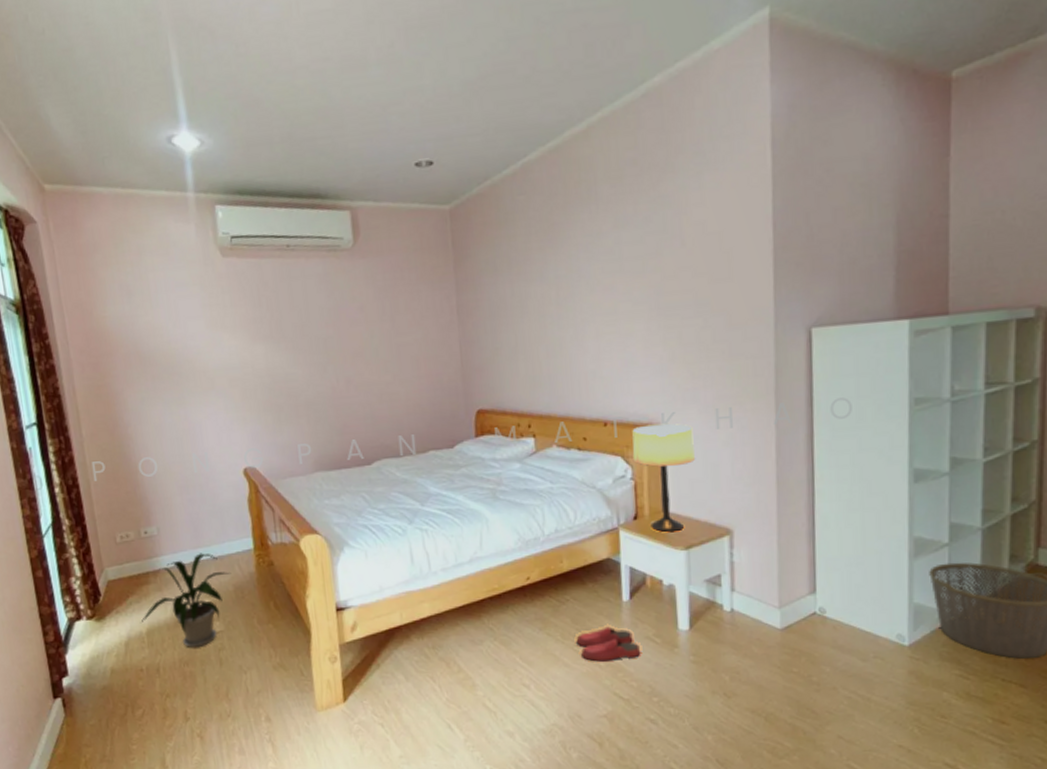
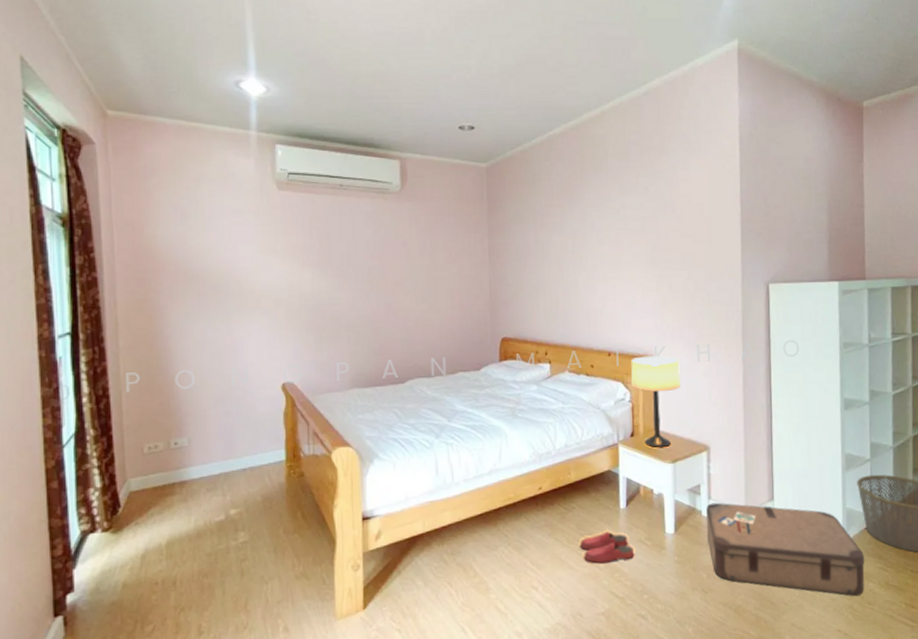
house plant: present [142,553,232,648] -> none [162,464,261,560]
suitcase: none [729,595,938,707] -> present [706,502,865,596]

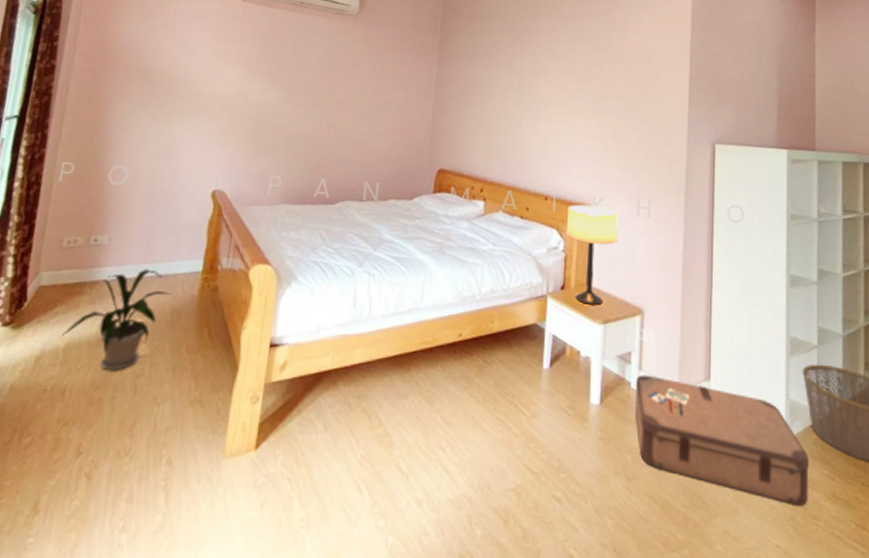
house plant: none [162,464,261,560] -> present [62,269,173,372]
slippers: present [580,531,634,564] -> none [496,393,553,430]

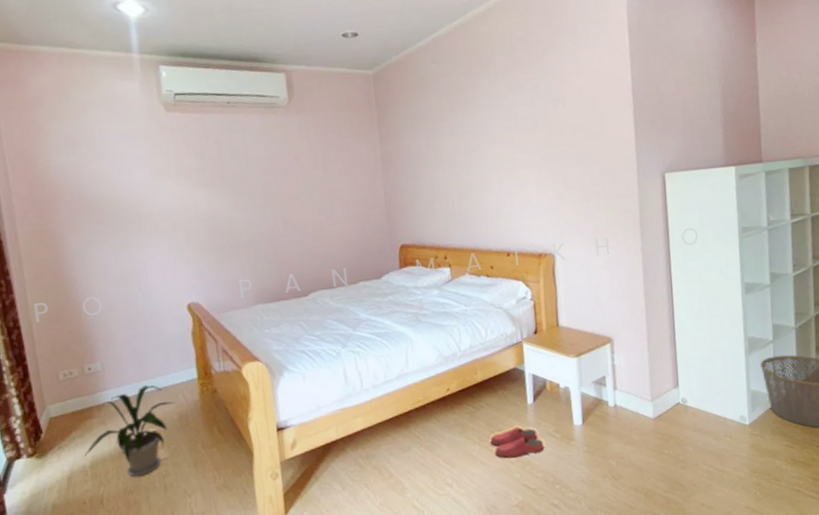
slippers: none [496,393,553,430] -> present [490,426,544,458]
table lamp: present [566,204,618,306] -> none [530,252,581,344]
suitcase: present [635,374,810,506] -> none [612,392,771,474]

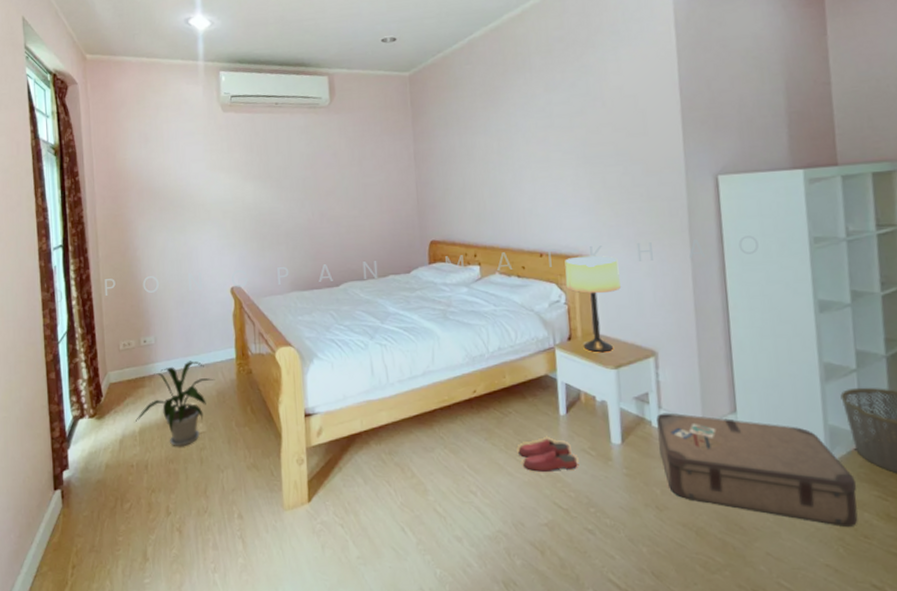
table lamp: none [530,252,581,344] -> present [564,255,621,353]
suitcase: none [612,392,771,474] -> present [656,412,858,526]

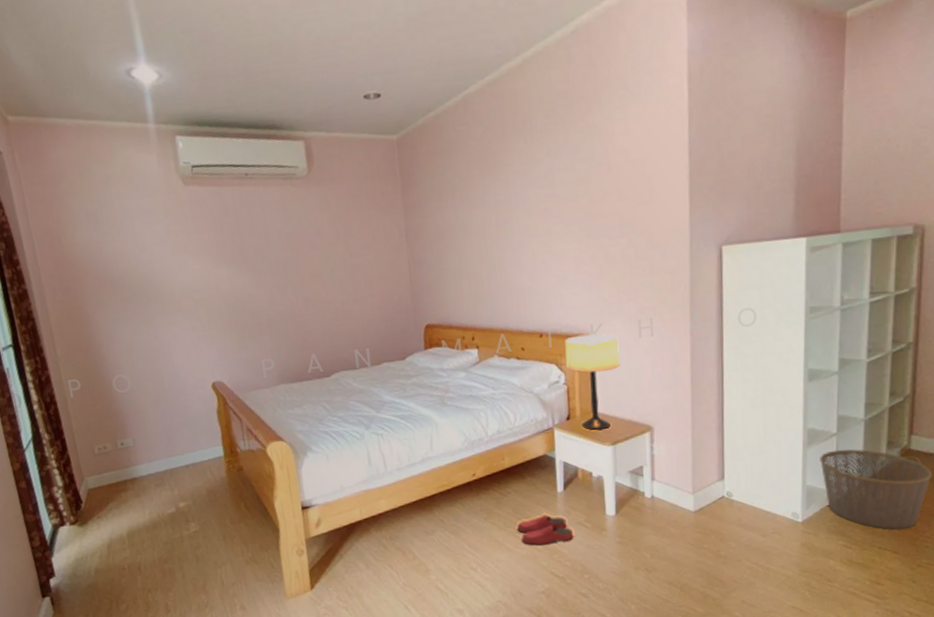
house plant: present [136,361,215,447] -> none [122,461,204,548]
suitcase: present [656,412,858,526] -> none [649,483,826,574]

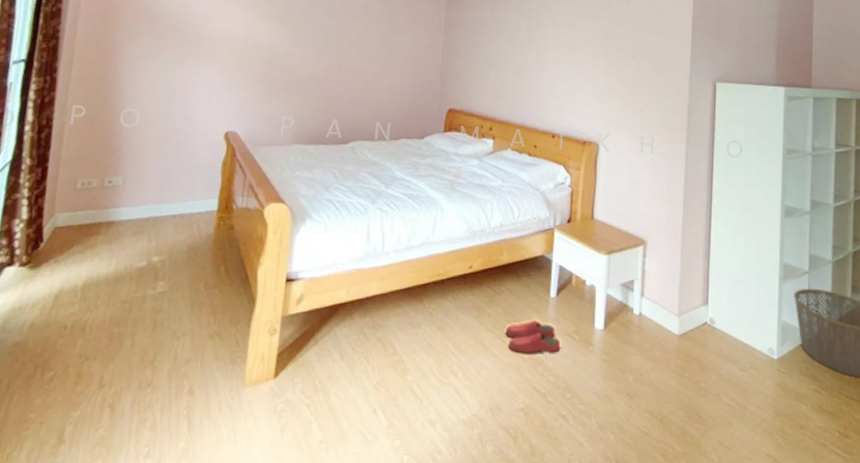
table lamp: present [565,333,620,431] -> none [572,141,622,238]

